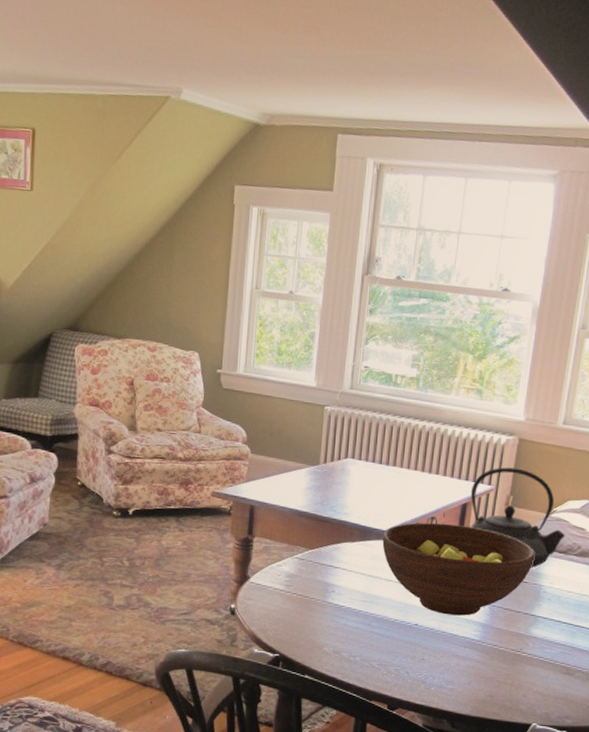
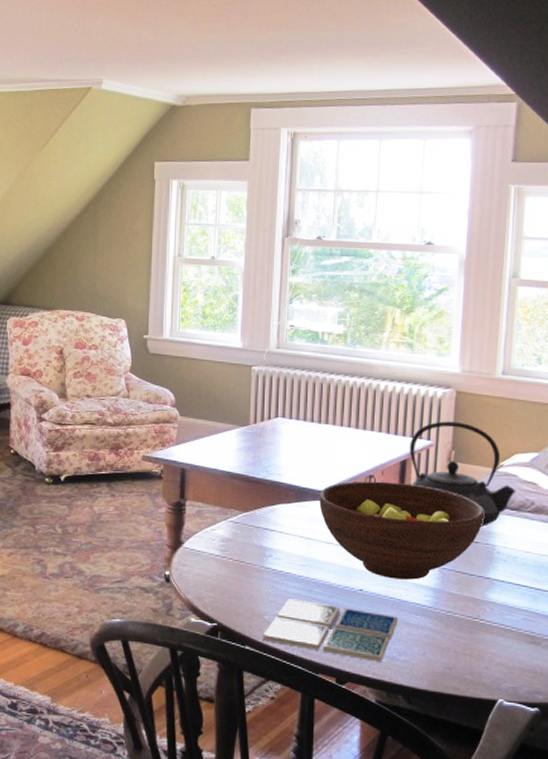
drink coaster: none [321,632,449,690] -> present [262,599,399,662]

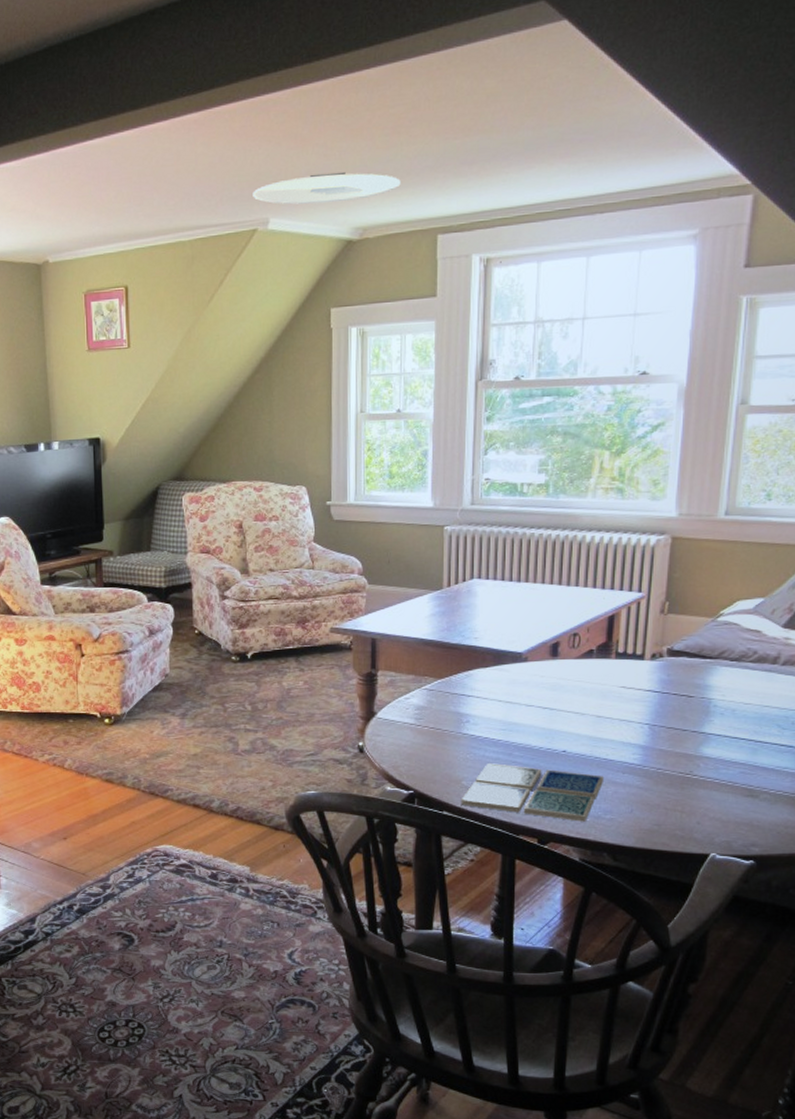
ceiling light: none [89,47,220,73] -> present [253,171,401,205]
fruit bowl: present [319,481,483,580] -> none [519,639,699,739]
teapot: present [409,421,516,528] -> none [617,570,737,681]

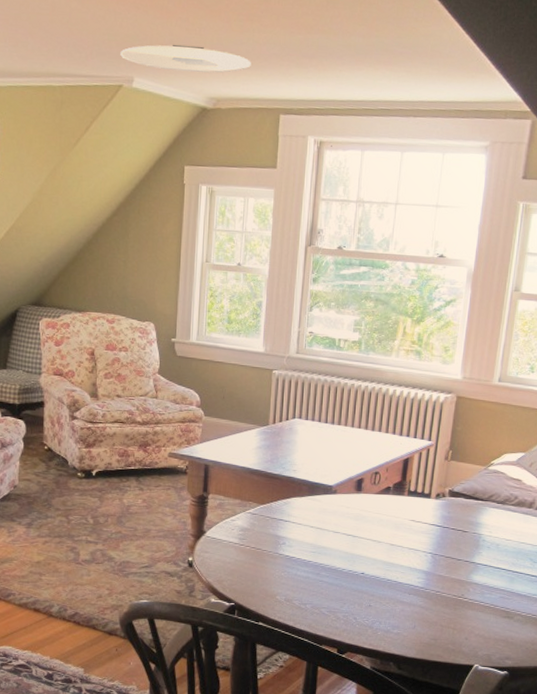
drink coaster: present [461,763,605,822] -> none [274,581,394,635]

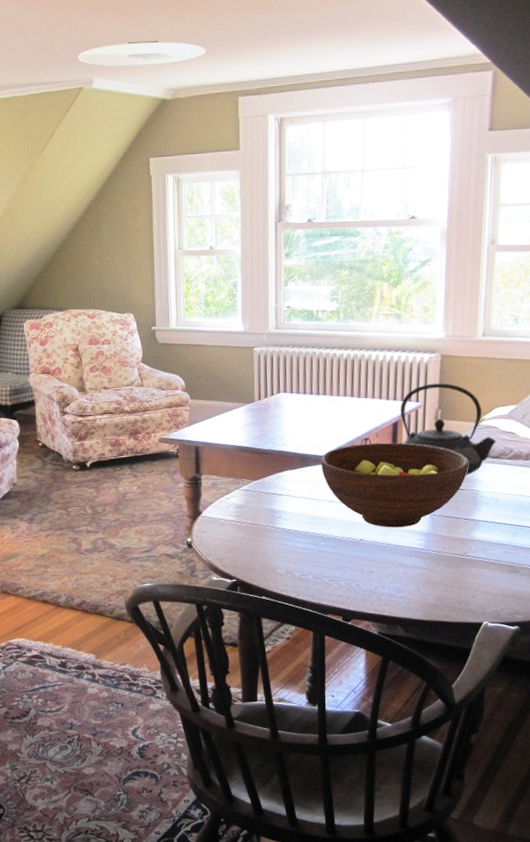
fruit bowl: none [329,477,473,564] -> present [321,442,468,528]
teapot: none [411,423,503,519] -> present [400,383,497,476]

